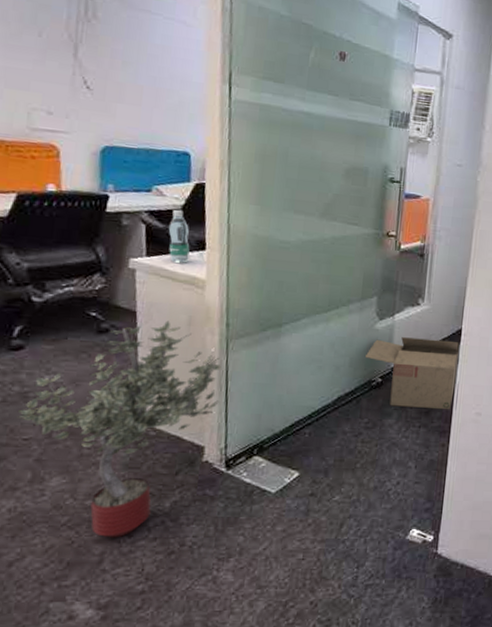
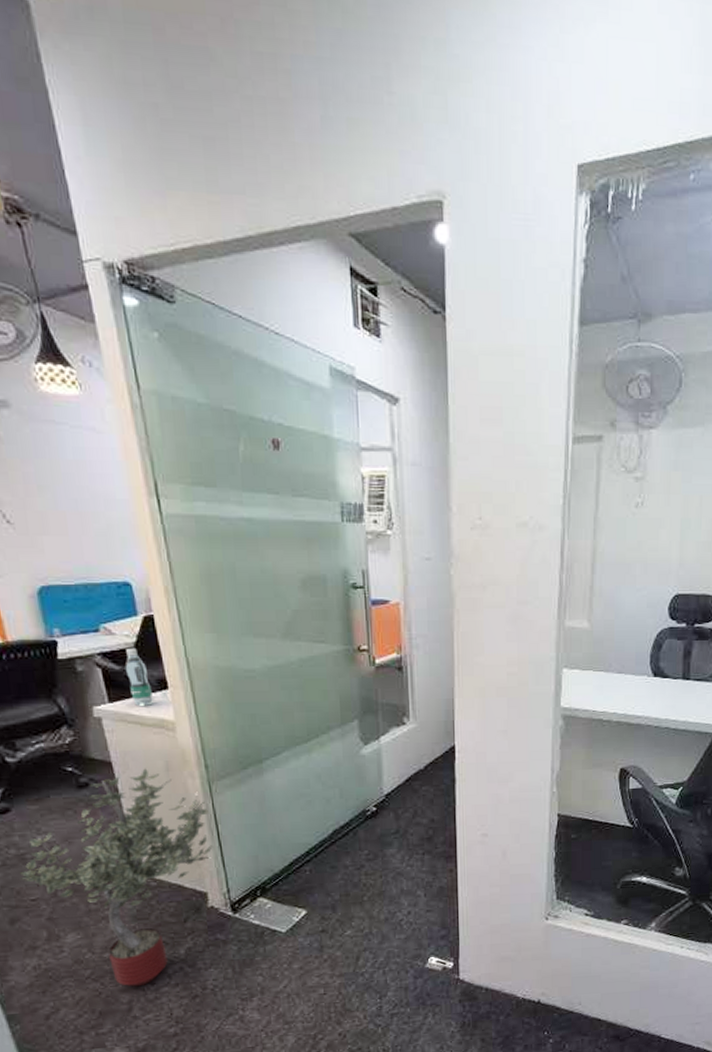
cardboard box: present [364,337,459,410] -> none [354,759,456,835]

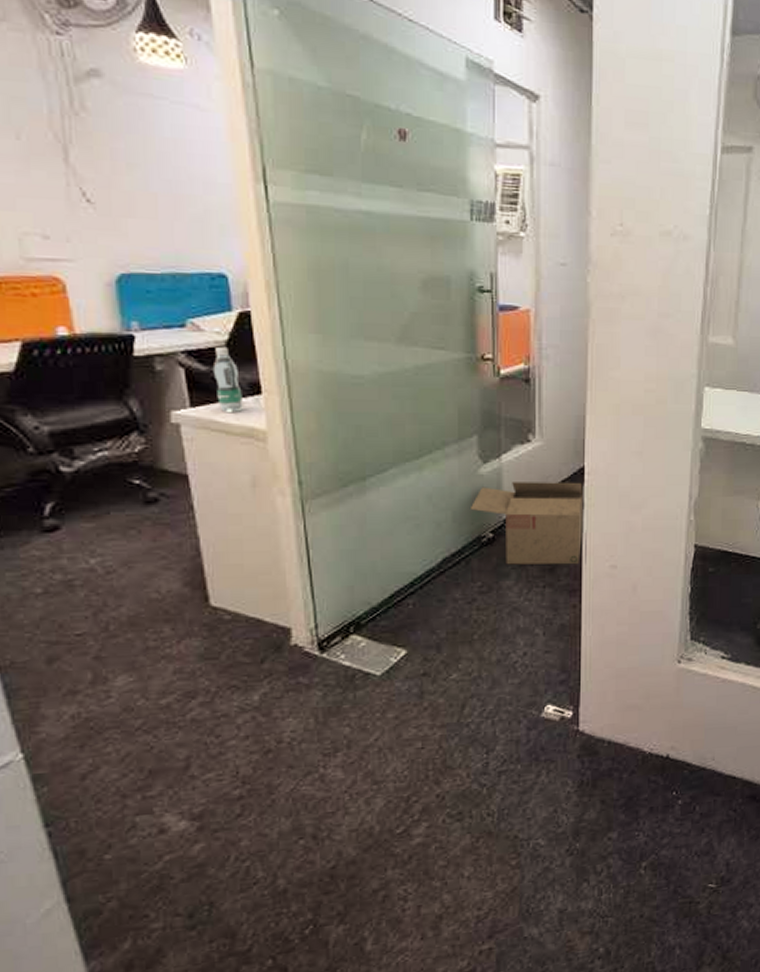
potted tree: present [19,768,213,987] -> none [64,483,302,740]
cardboard box: none [354,759,456,835] -> present [469,482,583,565]

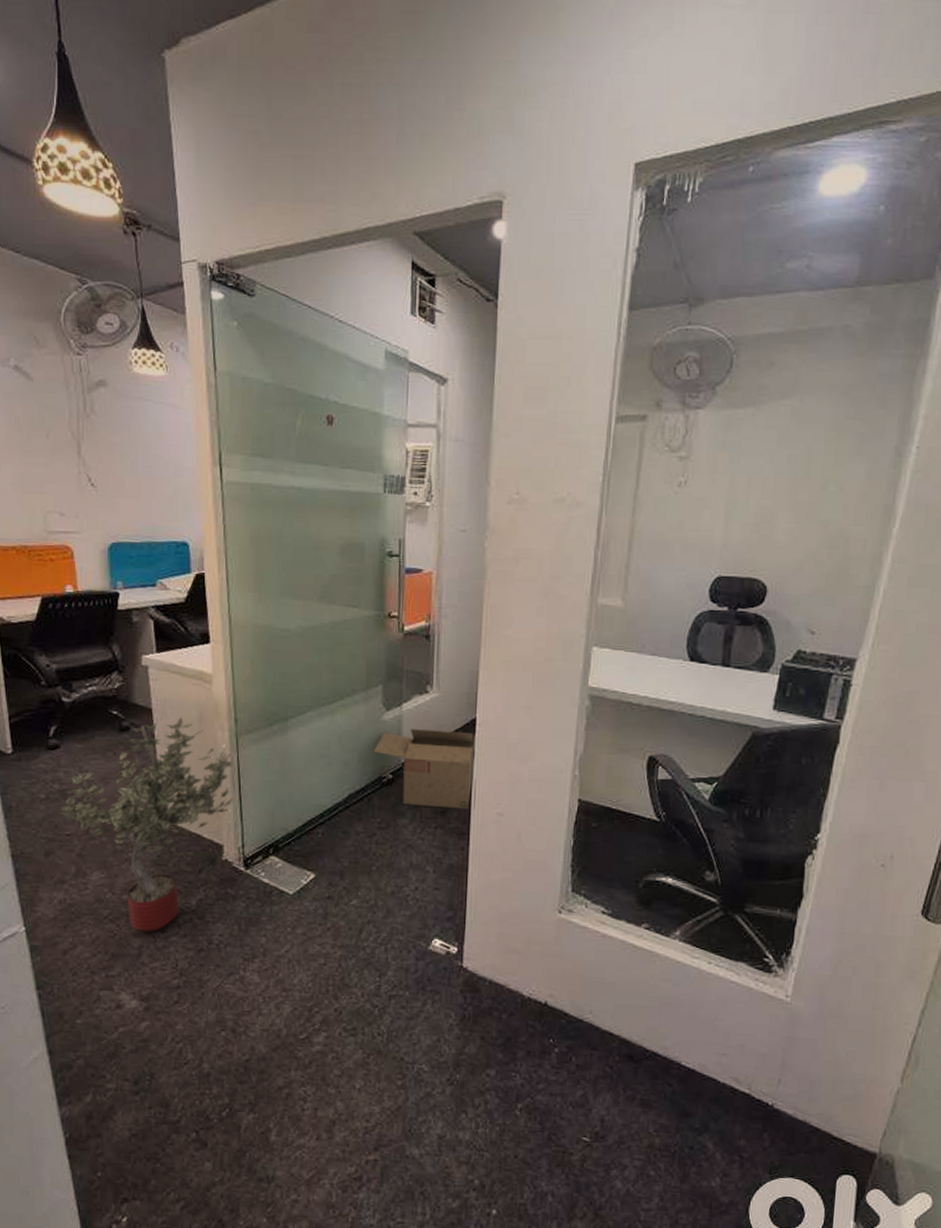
potted tree: none [64,483,302,740] -> present [59,717,234,933]
bottle: present [212,346,243,414] -> none [174,602,195,659]

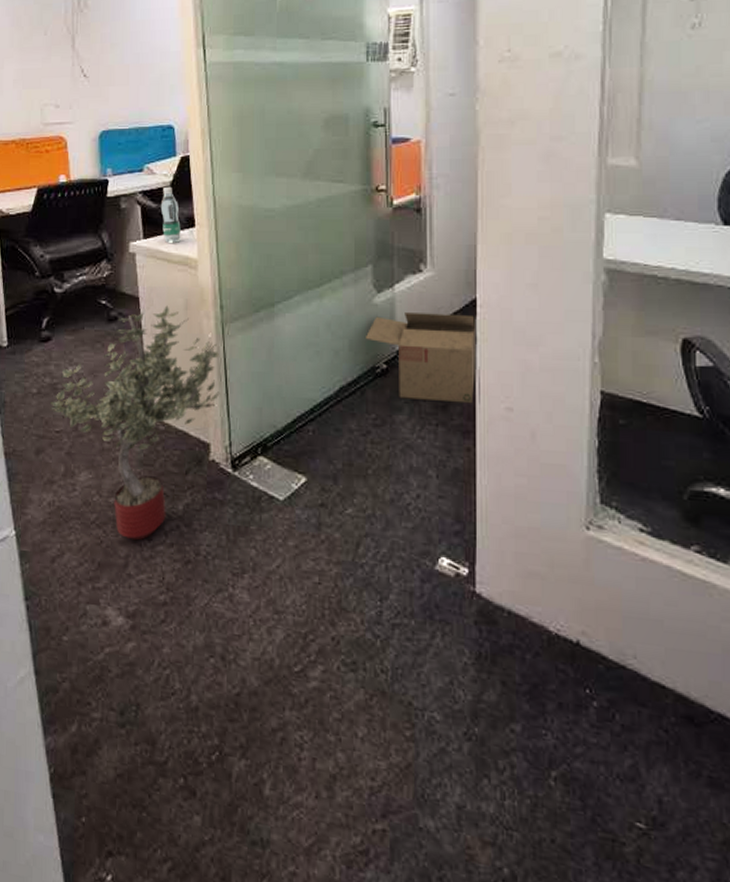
bottle: none [174,602,195,659] -> present [160,186,181,244]

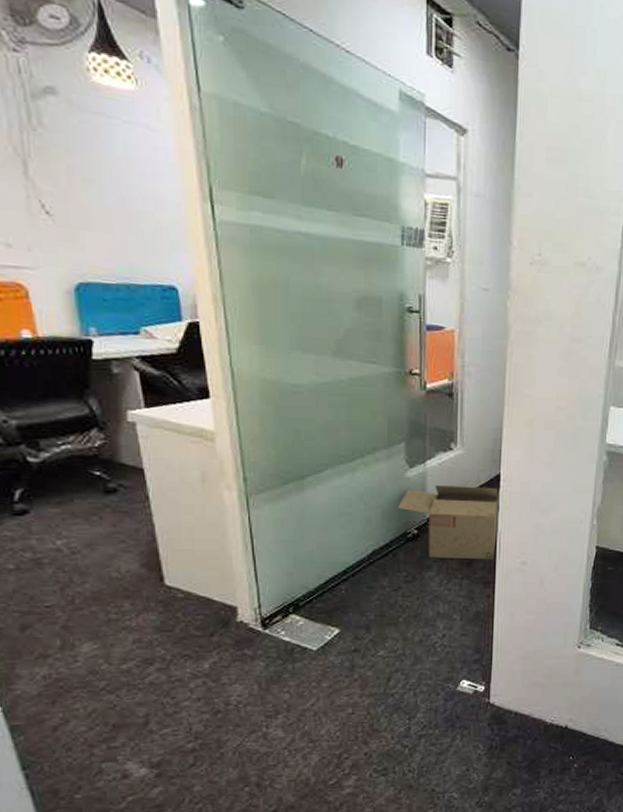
potted tree: present [49,305,220,541] -> none [34,477,246,700]
bottle: present [160,186,181,244] -> none [165,353,193,415]

